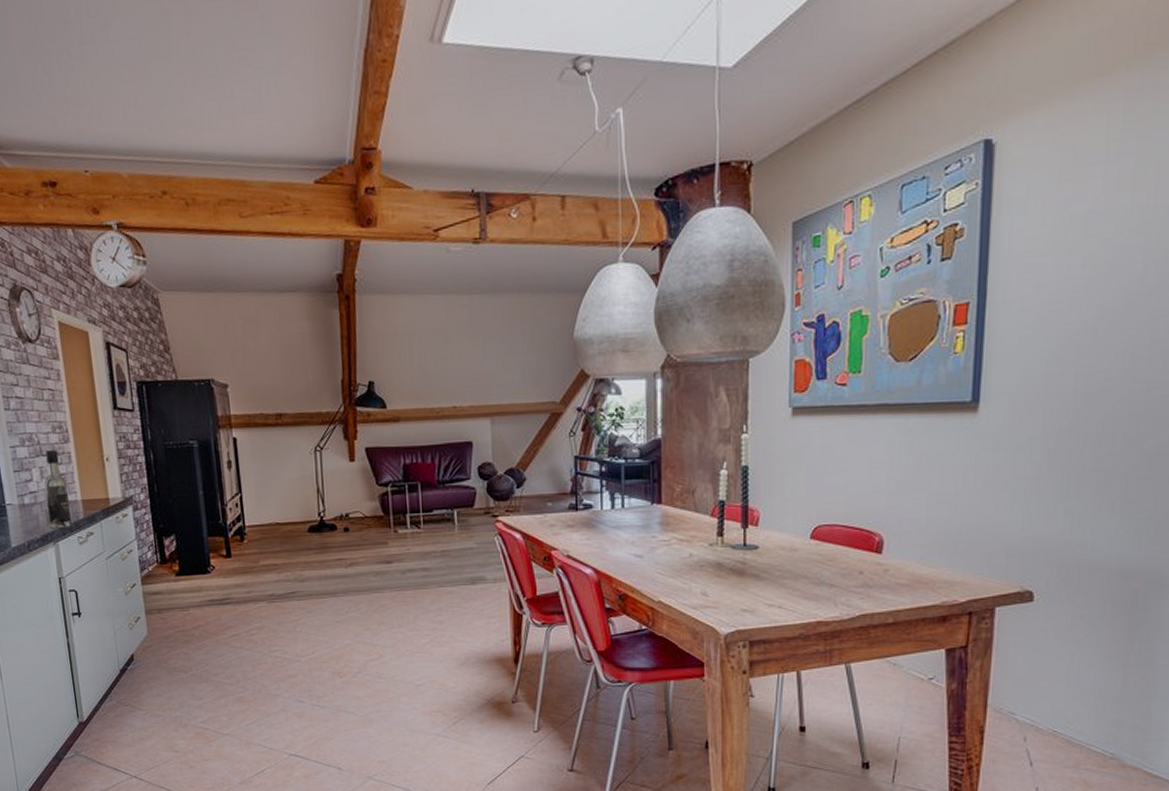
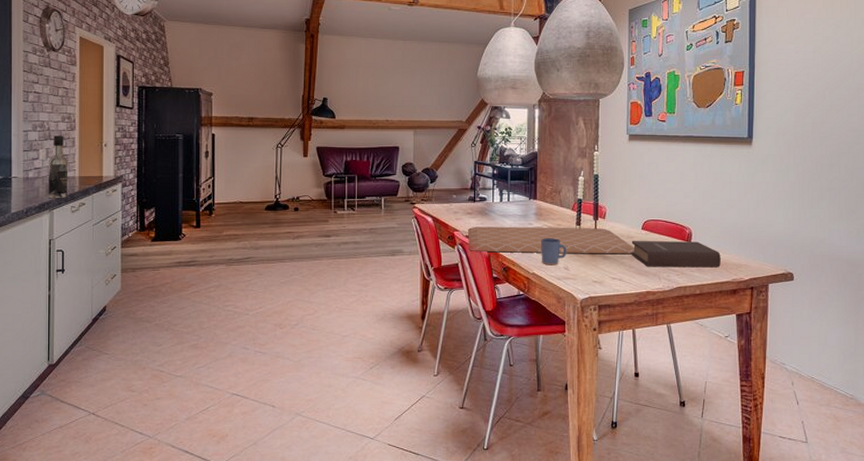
placemat: none [570,539,800,577] -> present [468,226,634,255]
mug: none [669,554,705,591] -> present [541,238,567,265]
book: none [795,552,925,588] -> present [631,241,721,268]

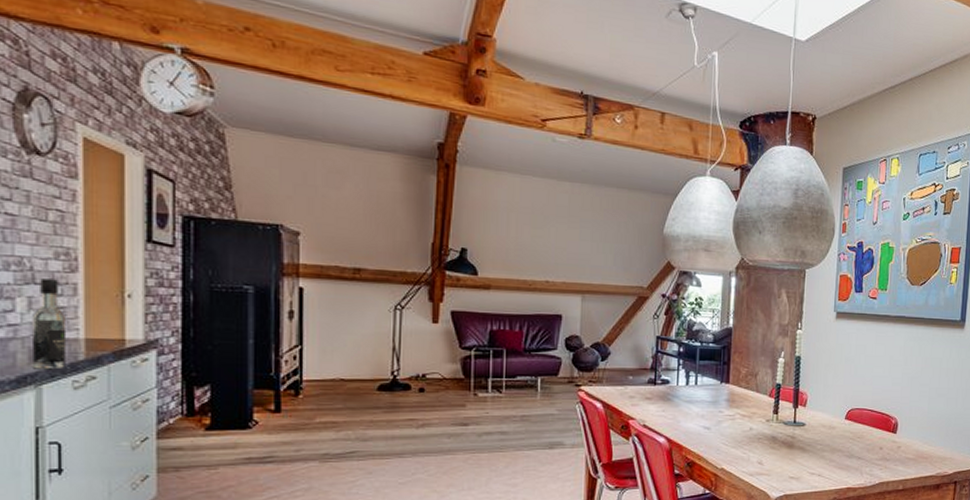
placemat: present [468,226,634,255] -> none [645,414,836,447]
mug: present [541,238,567,265] -> none [731,428,762,460]
book: present [631,241,721,268] -> none [832,432,926,461]

